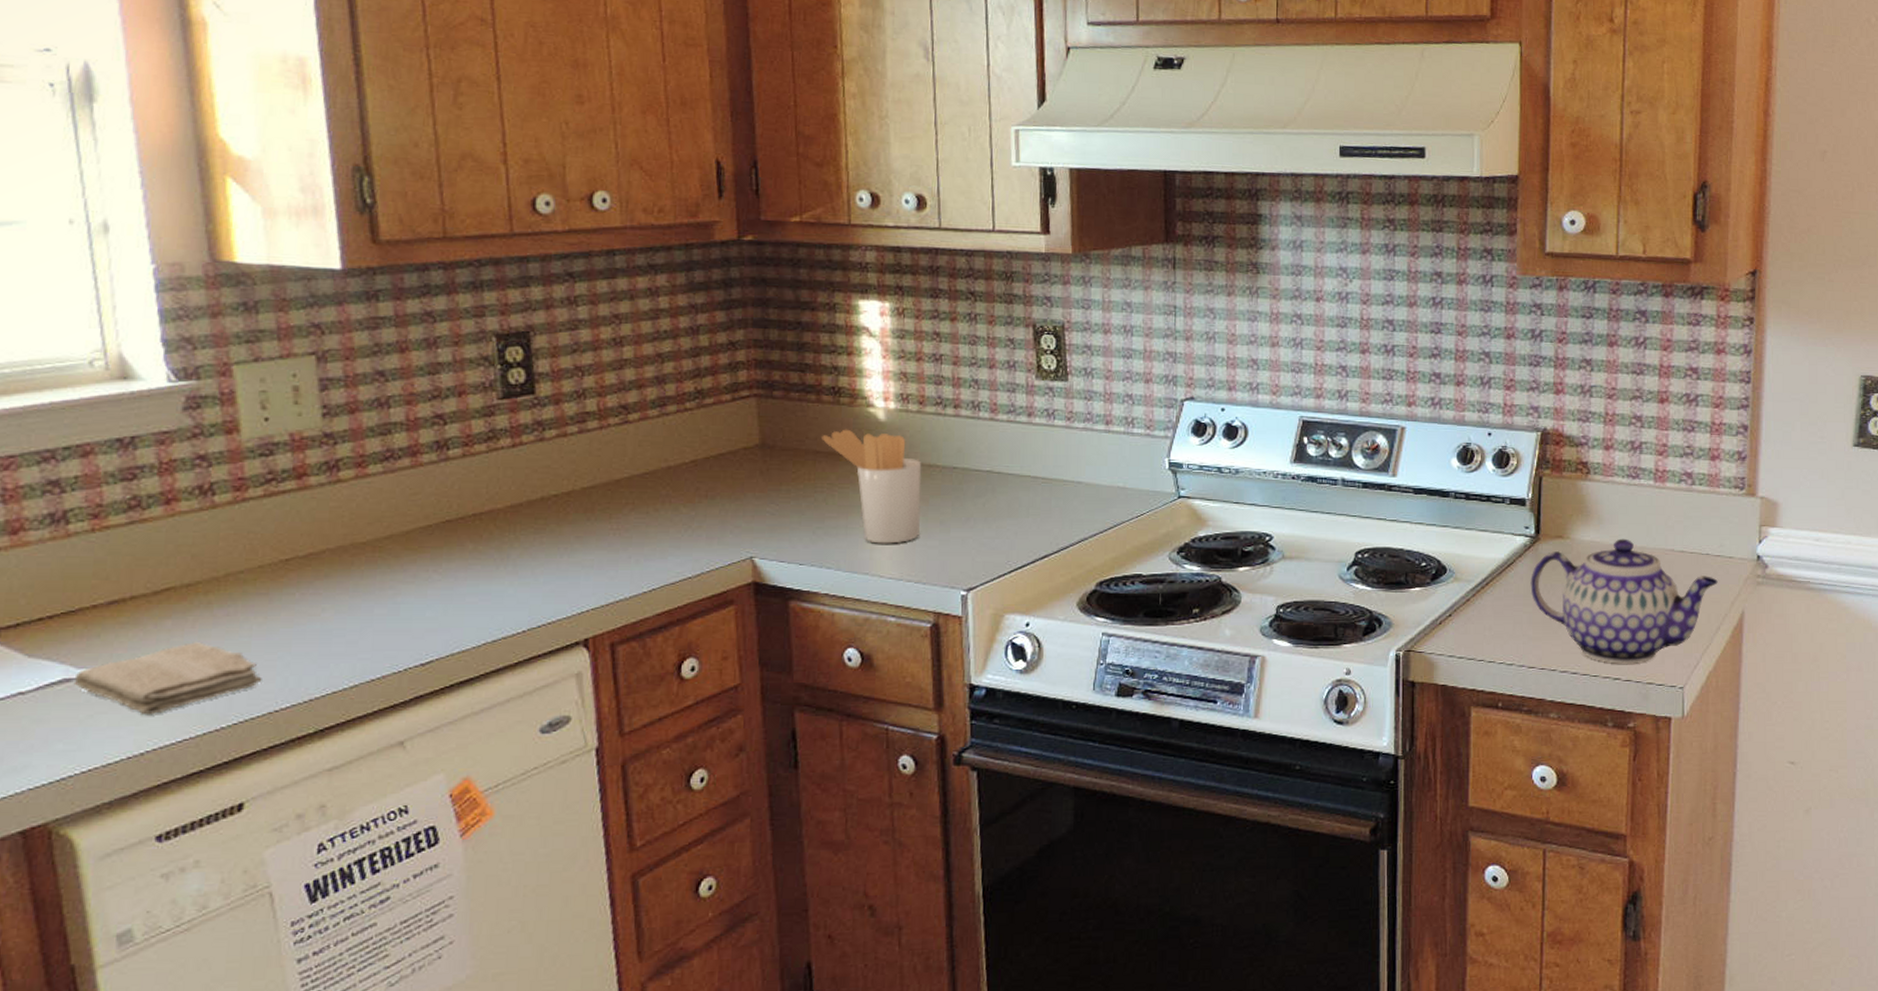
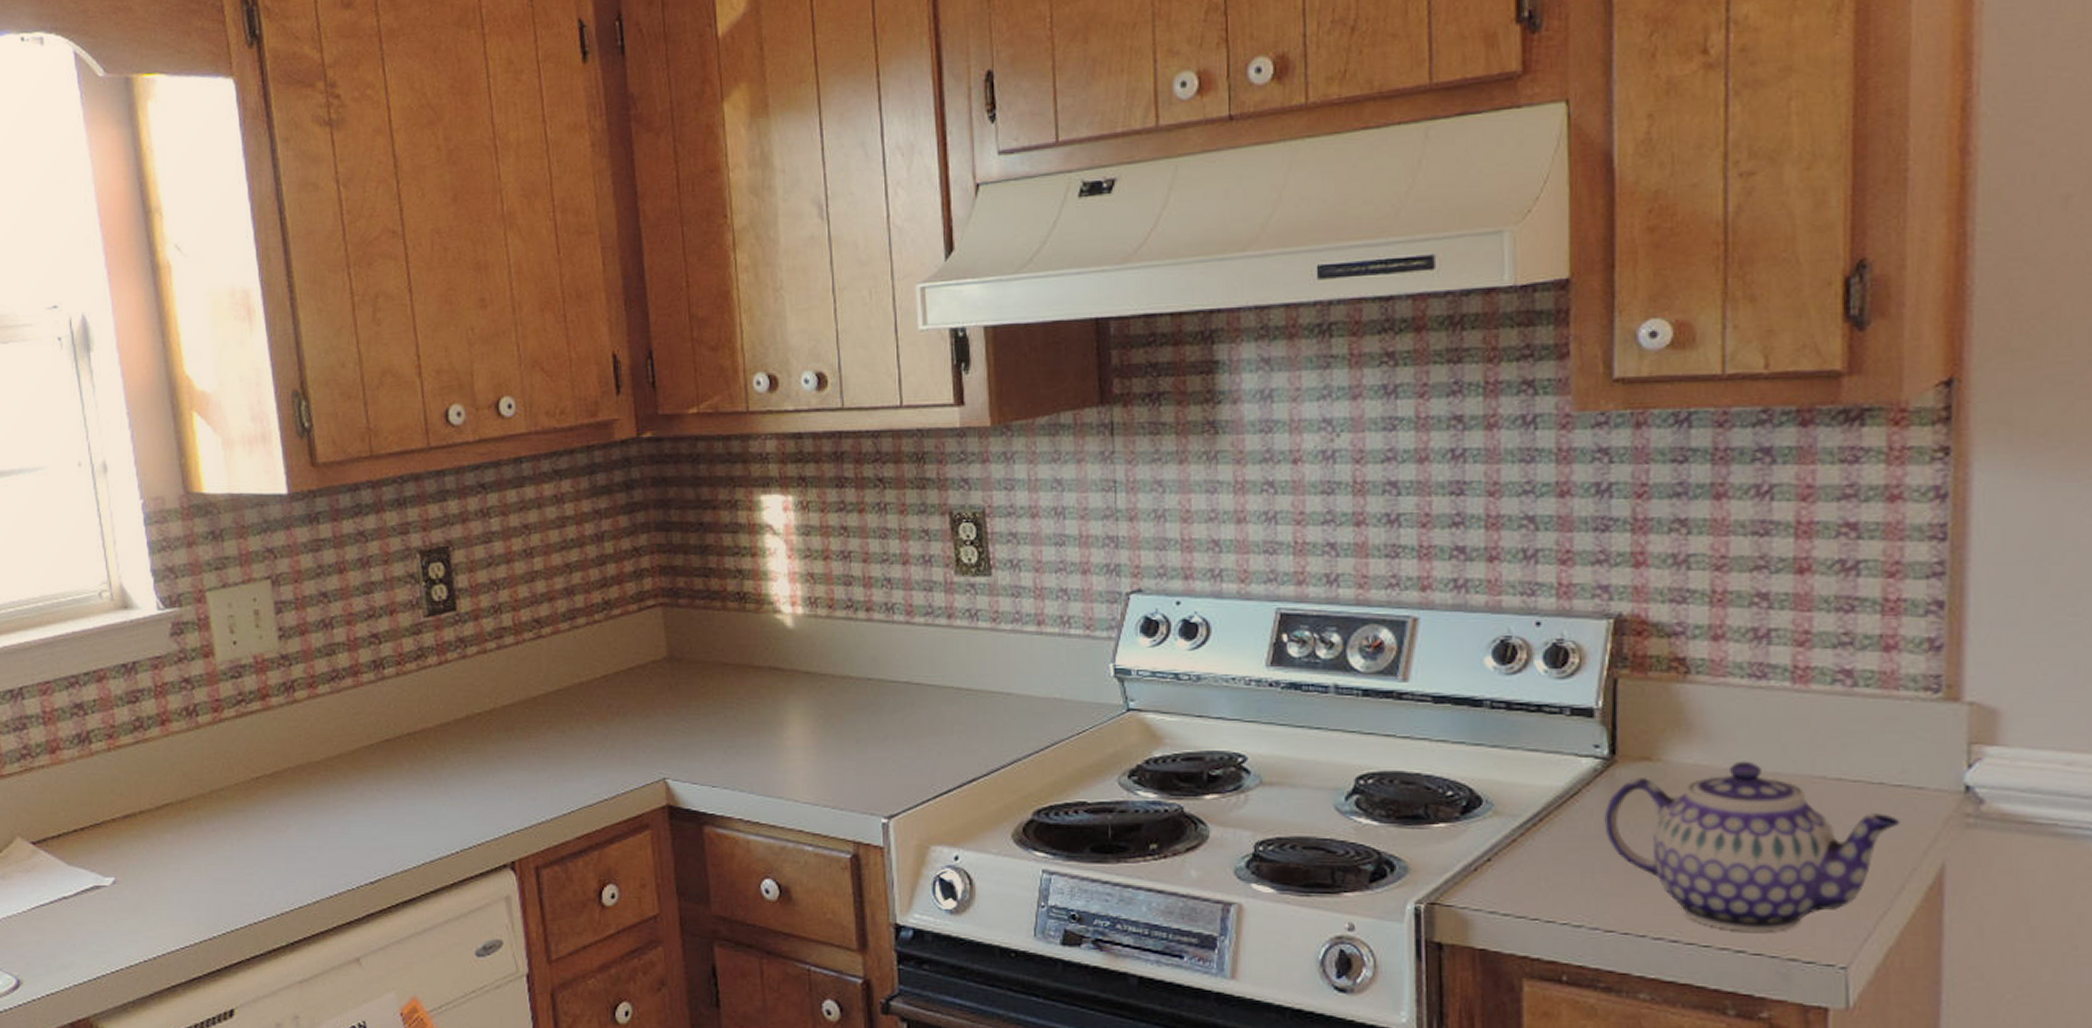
washcloth: present [73,641,262,715] -> none [102,854,243,923]
utensil holder: present [822,429,922,544] -> none [729,638,836,765]

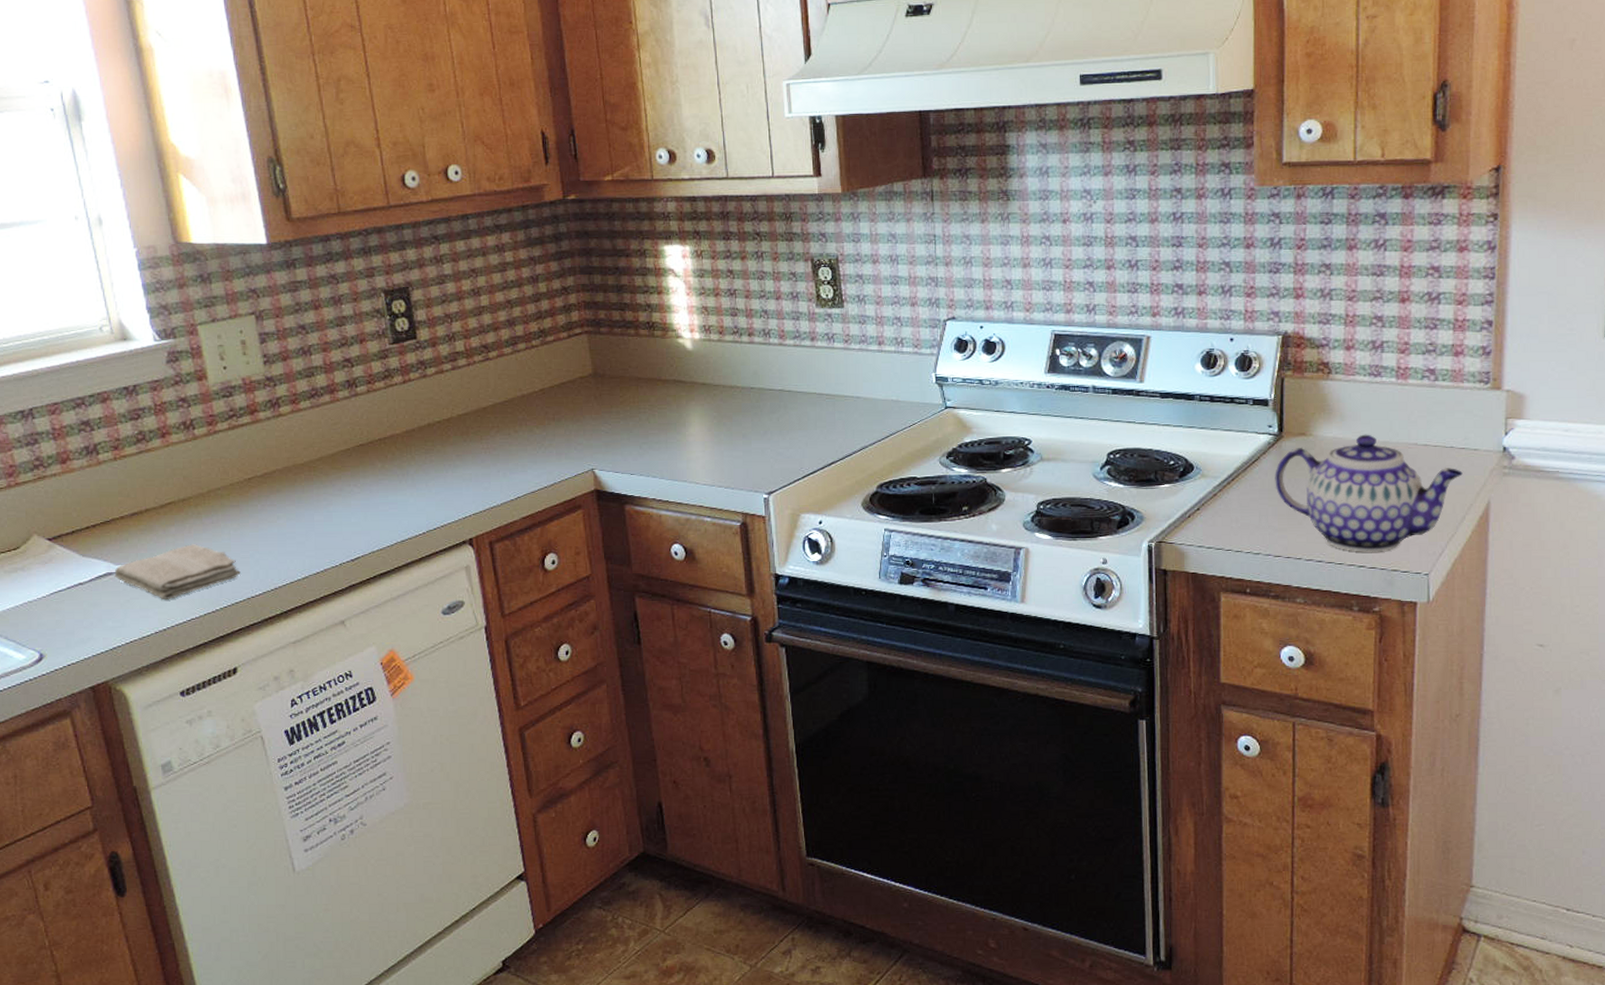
washcloth: none [102,854,243,923] -> present [114,543,241,600]

